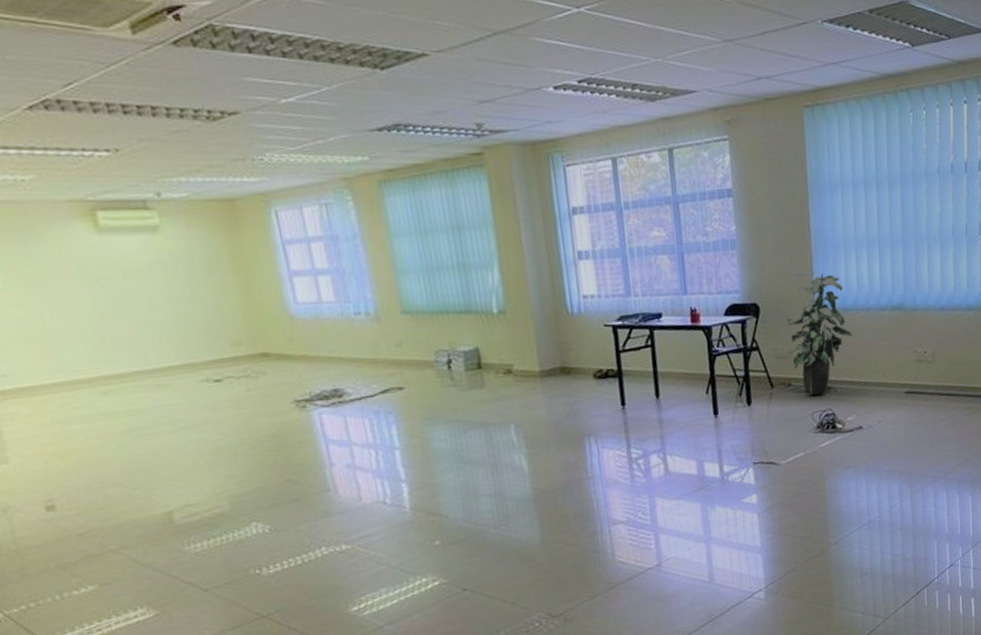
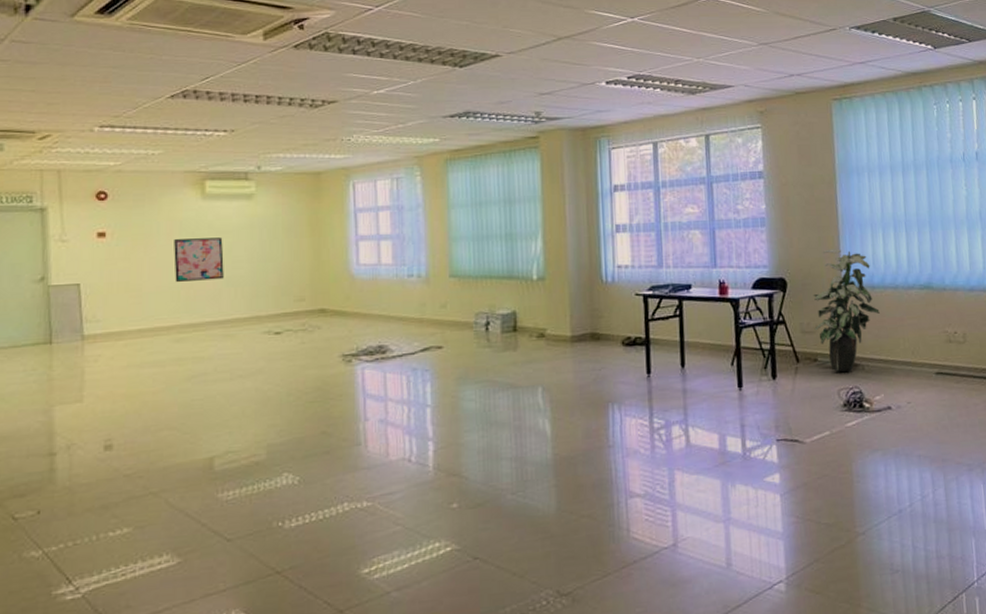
wall art: none [73,277,143,329] -> present [174,237,224,282]

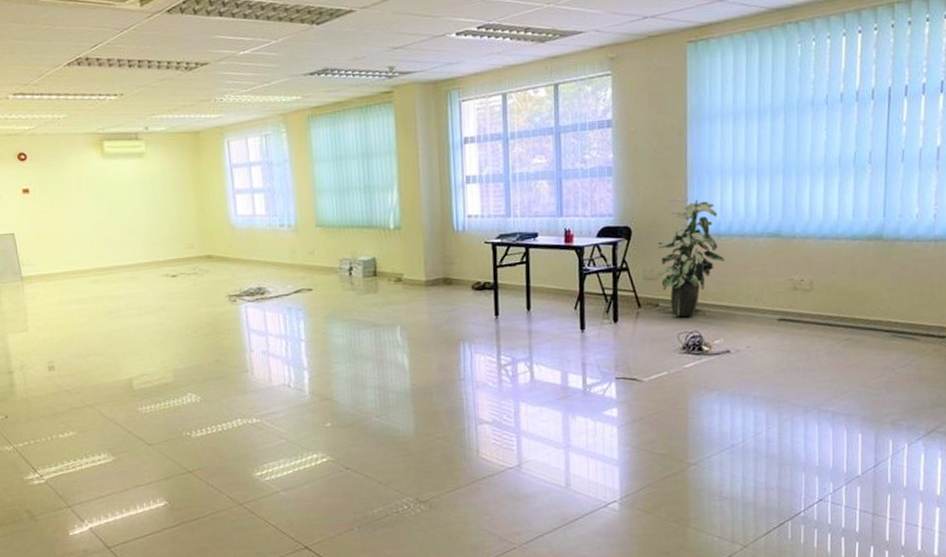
wall art: present [174,237,224,282] -> none [83,192,126,231]

